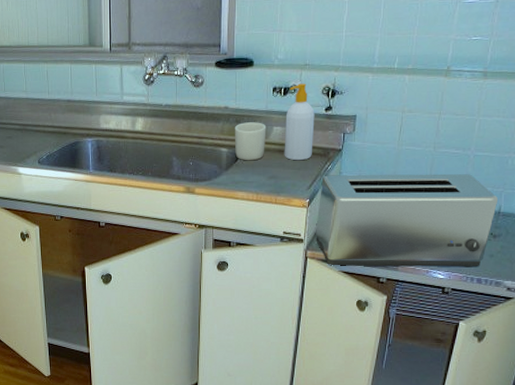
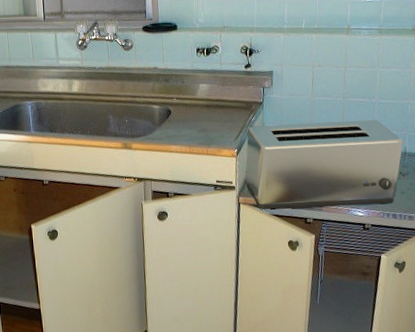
mug: present [234,122,267,161] -> none [164,80,194,117]
soap bottle: present [284,83,315,161] -> none [210,44,237,115]

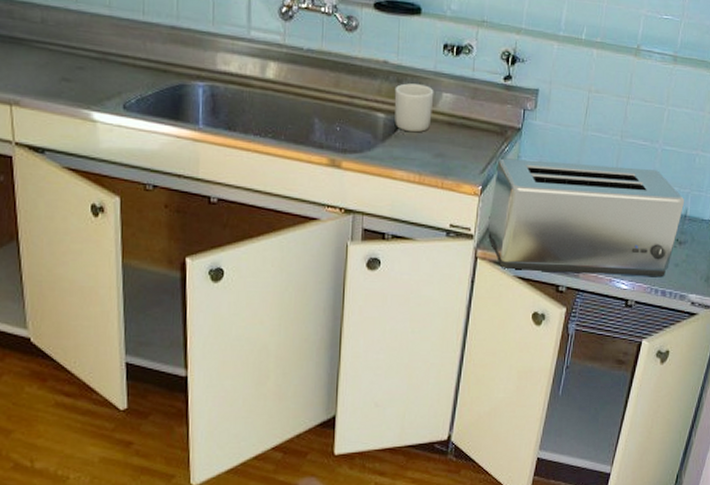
mug: none [164,80,194,117] -> present [394,83,434,133]

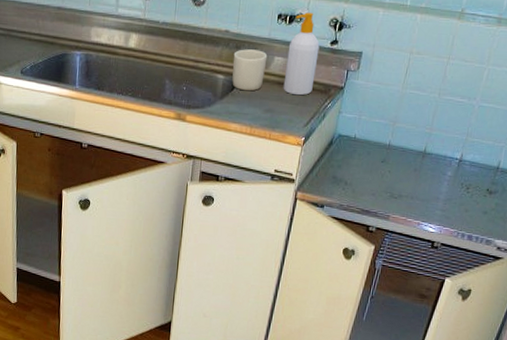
soap bottle: none [454,43,492,138] -> present [283,12,320,96]
toaster: present [488,158,685,278] -> none [307,113,499,223]

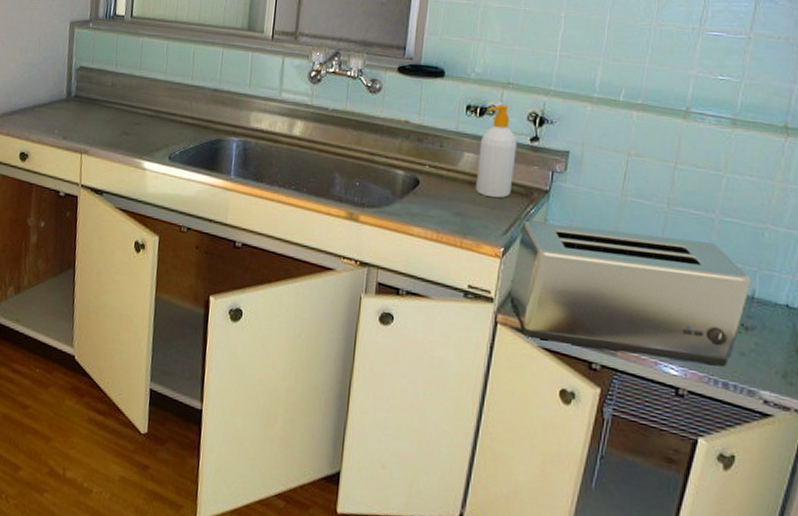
mug: present [232,49,268,91] -> none [413,142,456,191]
toaster: none [307,113,499,223] -> present [510,220,752,367]

